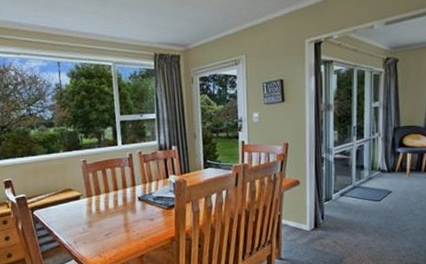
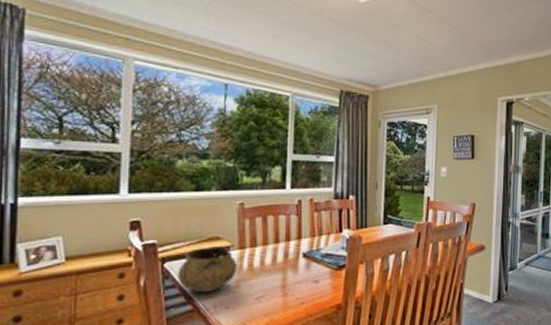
decorative bowl: none [44,196,88,233] -> present [177,246,237,293]

